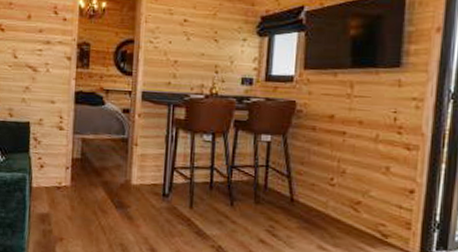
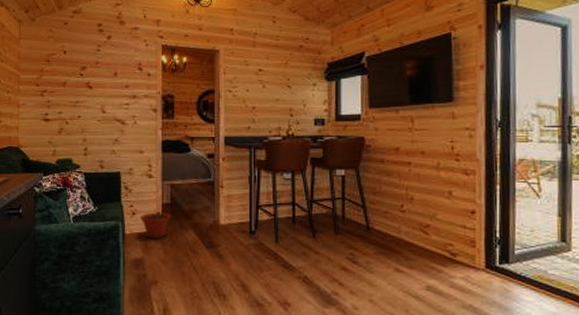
plant pot: none [49,167,81,195] -> present [141,212,171,239]

